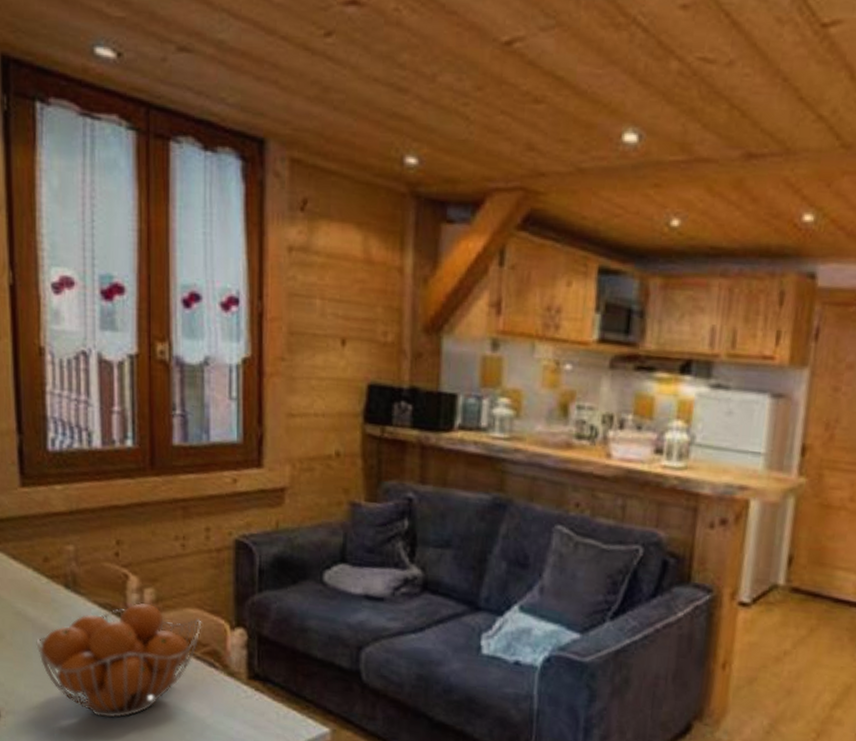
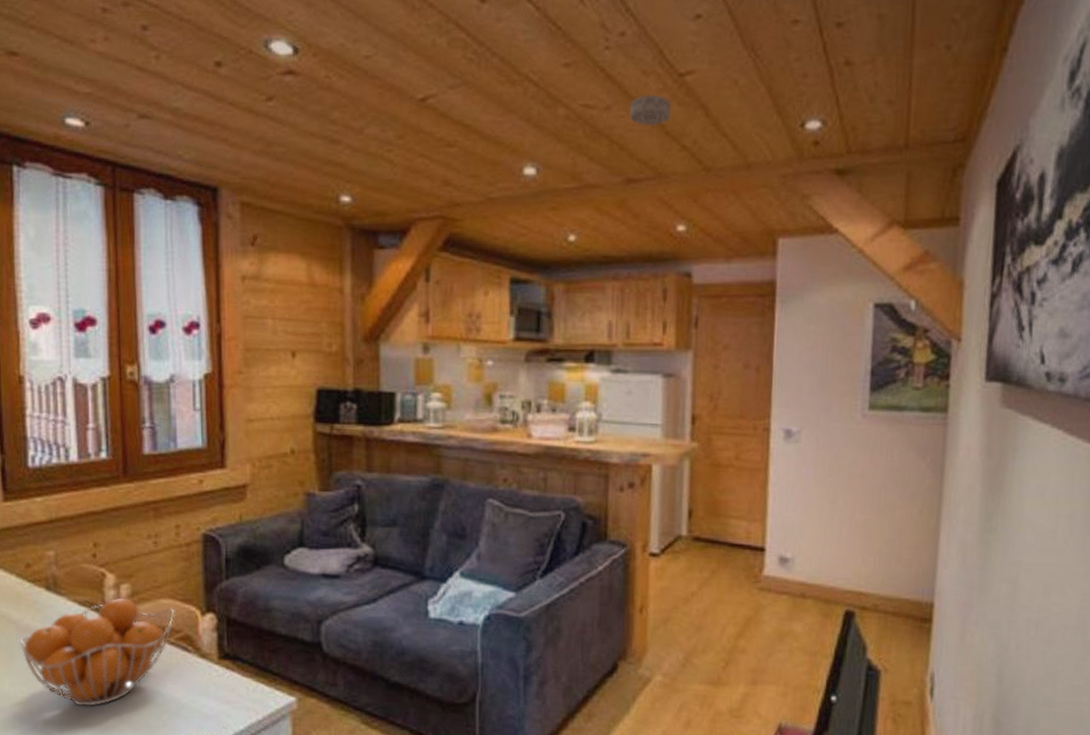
smoke detector: none [755,48,809,88] -> present [628,94,671,125]

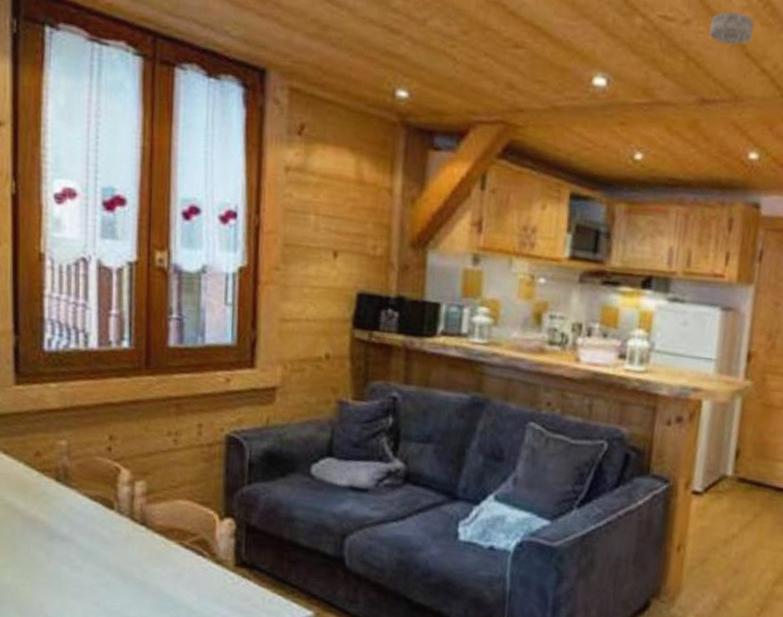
fruit basket: present [20,597,175,706] -> none [24,495,192,606]

